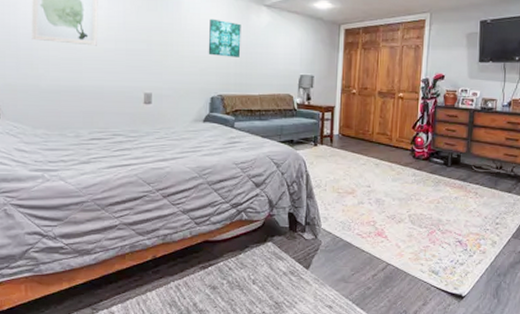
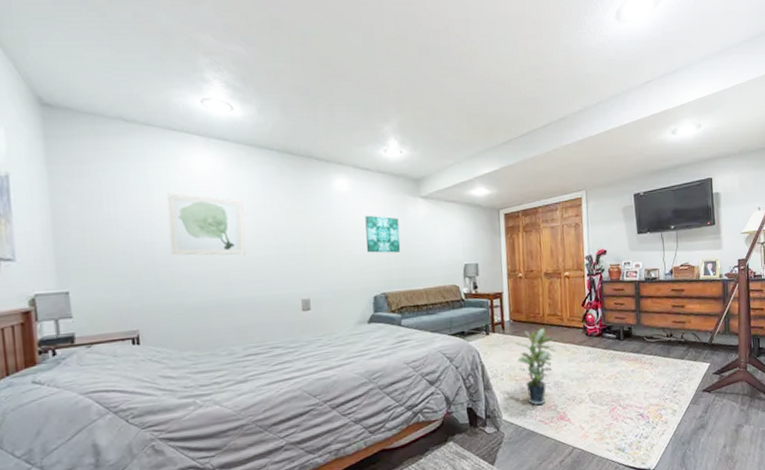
potted plant: none [342,145,381,218] -> present [516,327,556,405]

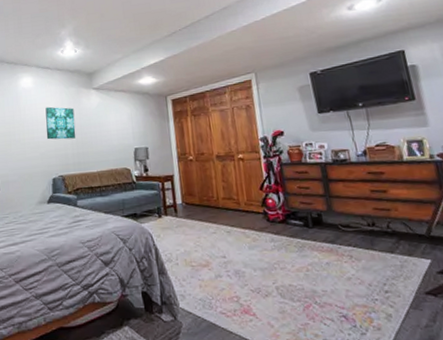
potted plant: present [516,327,556,405] -> none [190,211,234,294]

